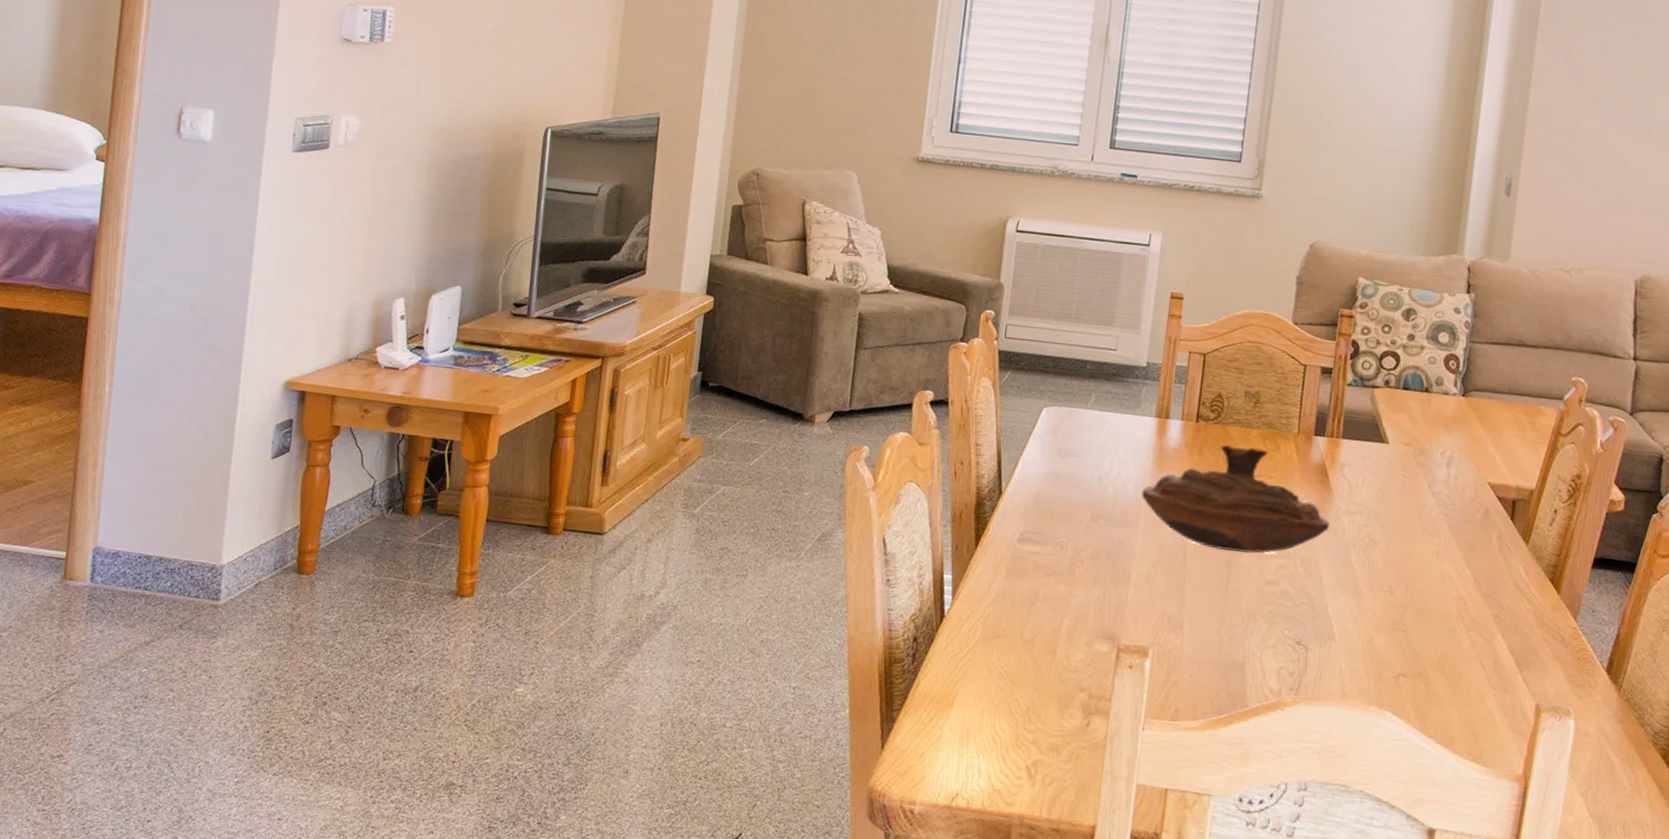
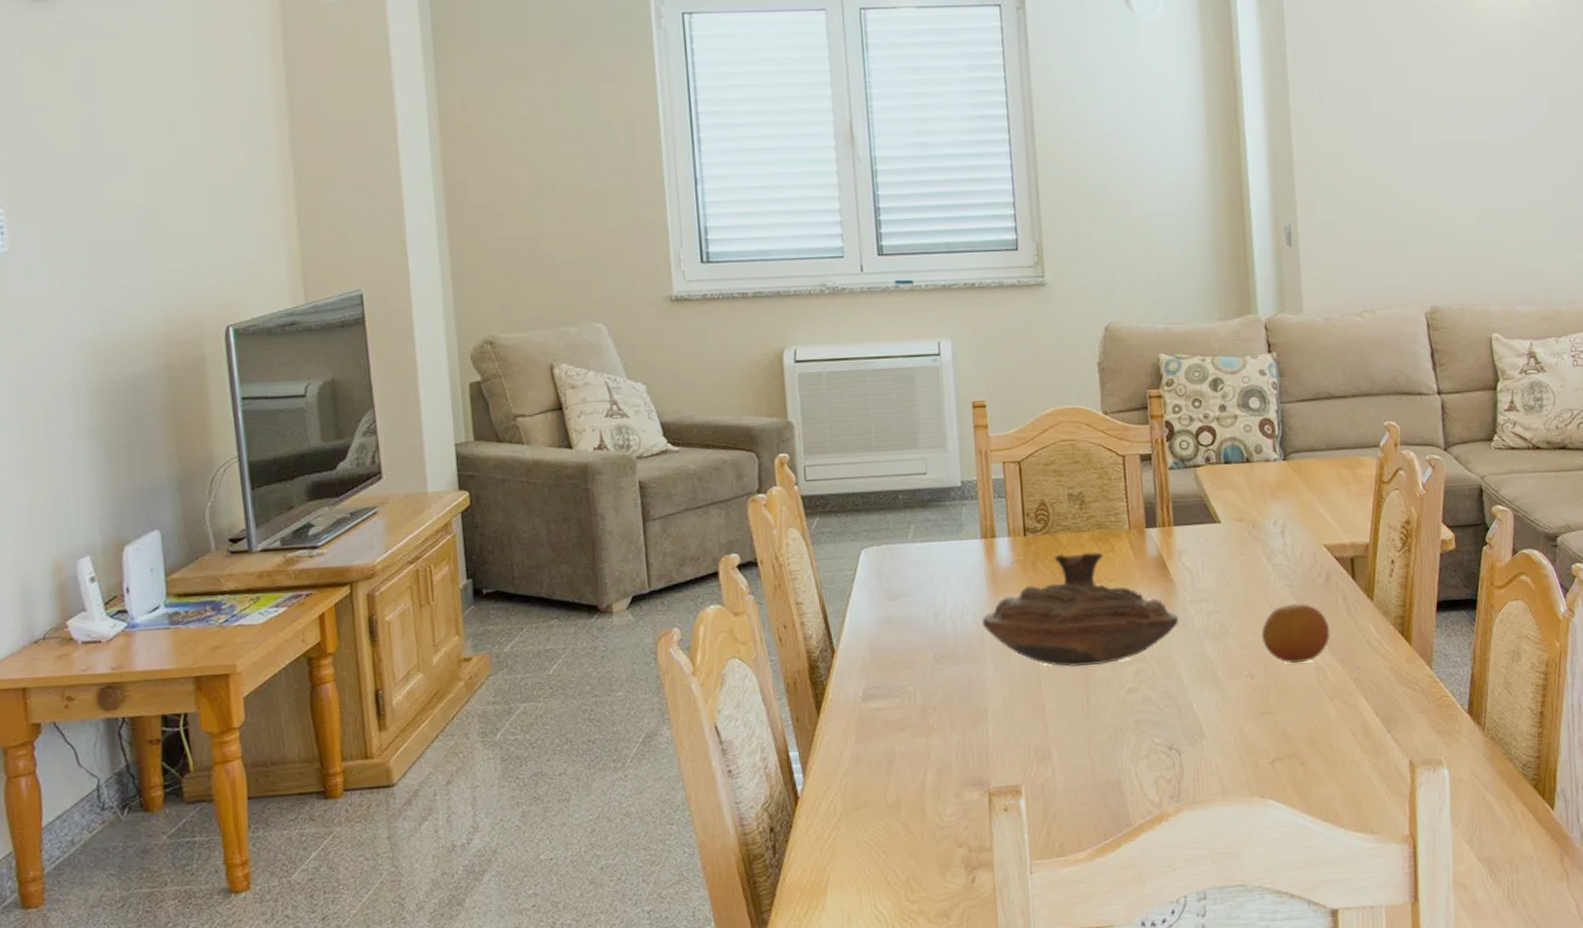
fruit: none [1409,532,1479,590] -> present [1262,603,1331,663]

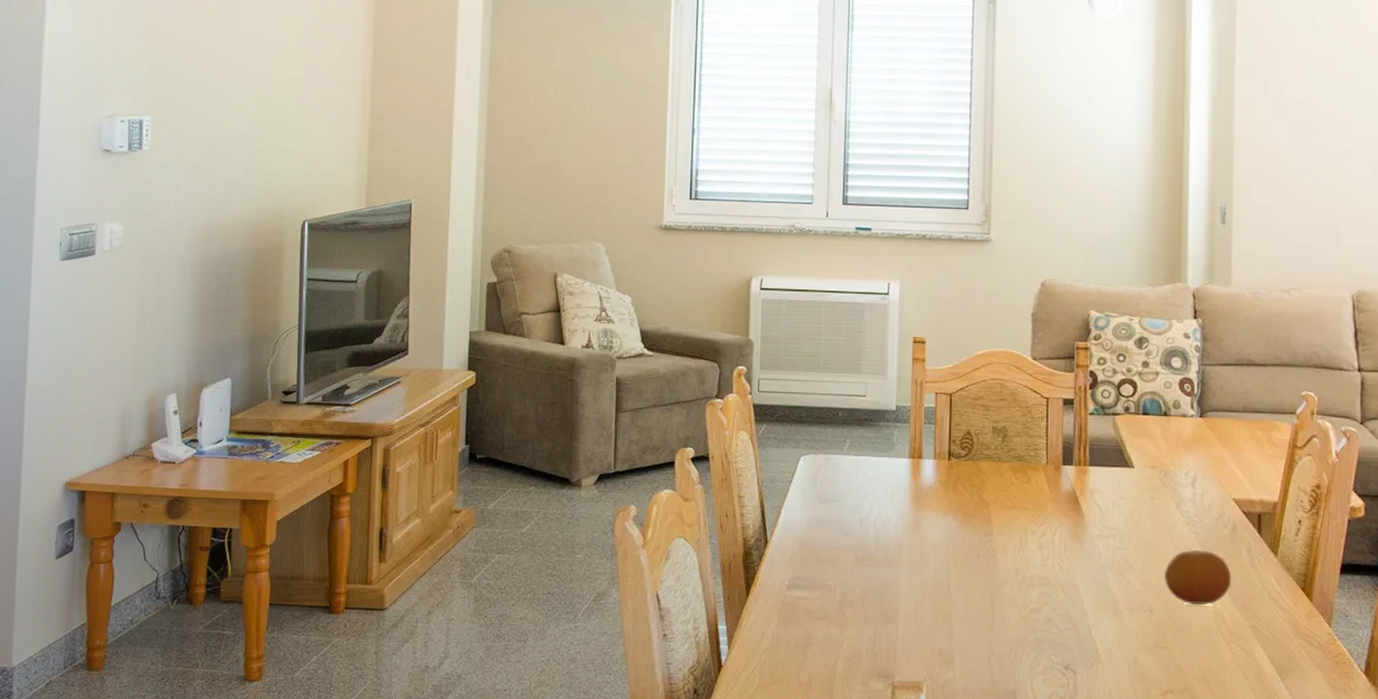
decorative bowl: present [982,551,1180,667] -> none [902,480,1086,584]

